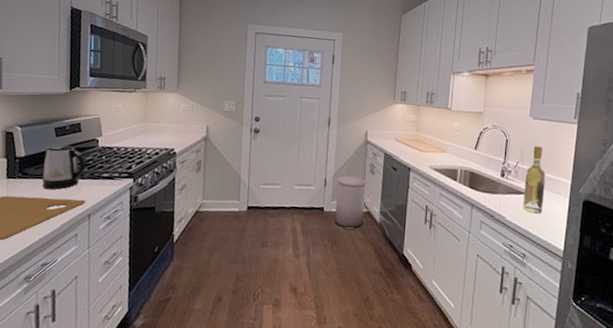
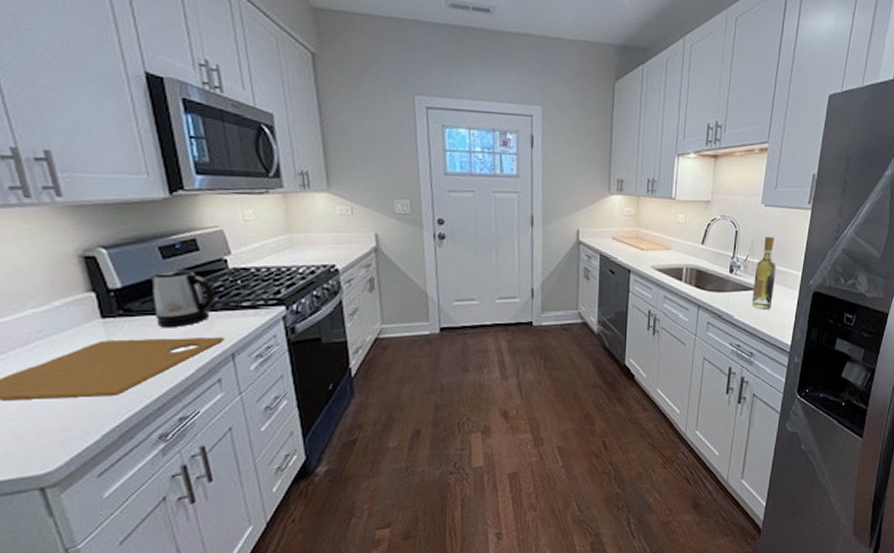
pedal bin: present [334,175,366,230] -> none [546,282,580,344]

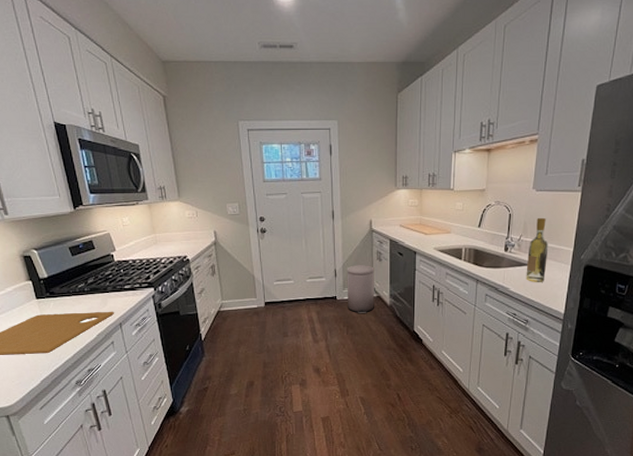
kettle: present [151,269,214,328] -> none [65,263,106,305]
pedal bin: none [546,282,580,344] -> present [347,264,374,314]

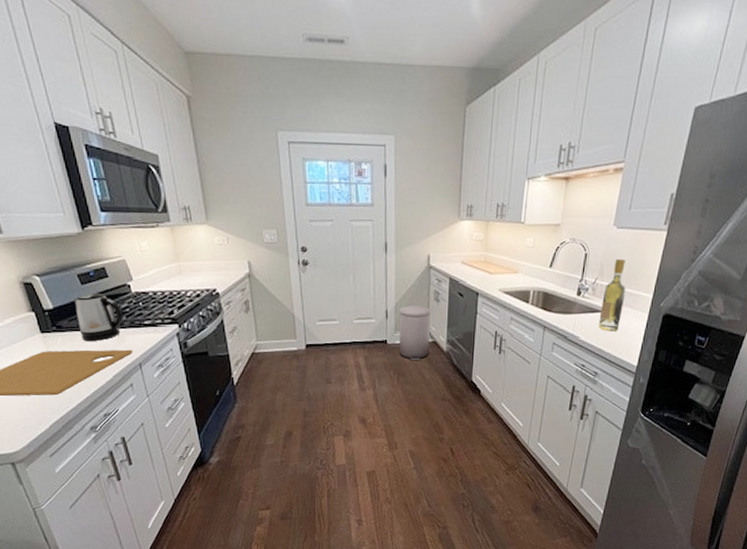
kettle: none [65,263,106,305] -> present [74,293,123,342]

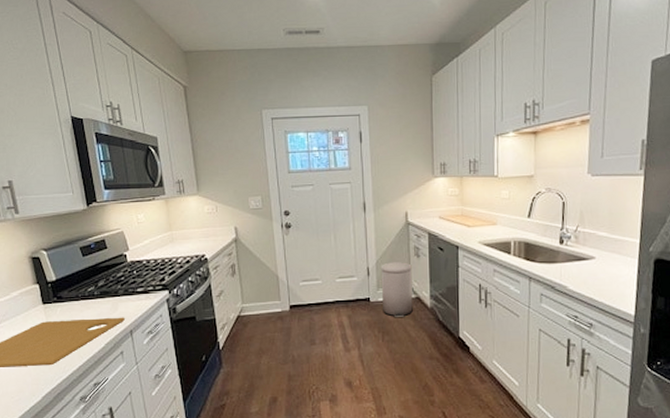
kettle: present [74,293,123,342] -> none [75,264,118,311]
bottle: present [598,258,626,332] -> none [586,205,611,280]

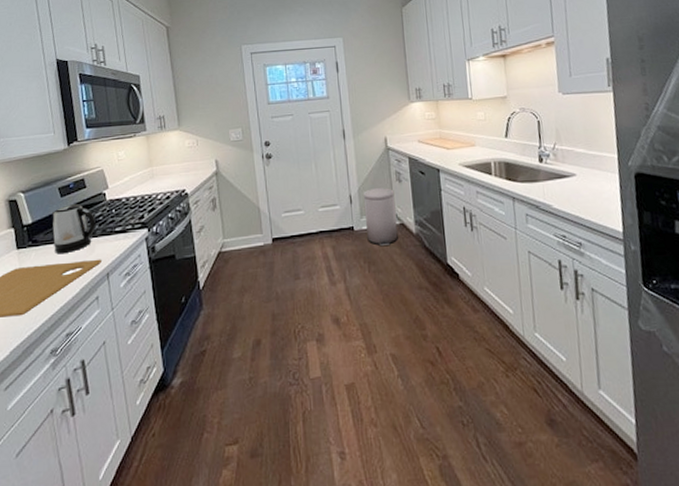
kettle: none [75,264,118,311] -> present [52,204,96,254]

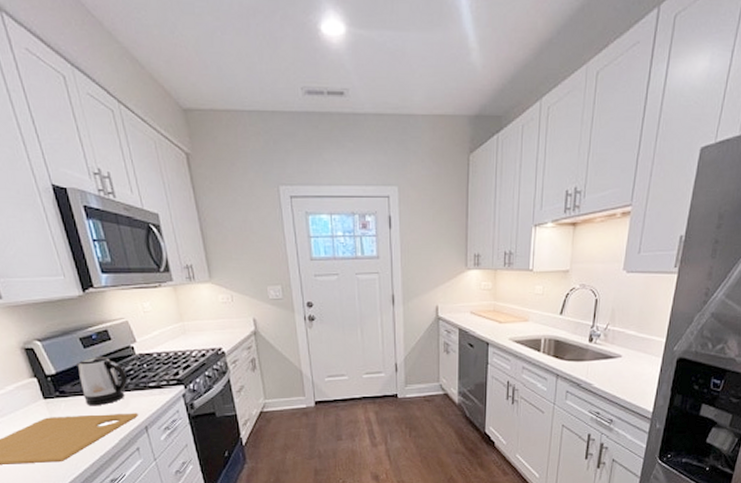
pedal bin: present [363,187,398,247] -> none [409,357,441,414]

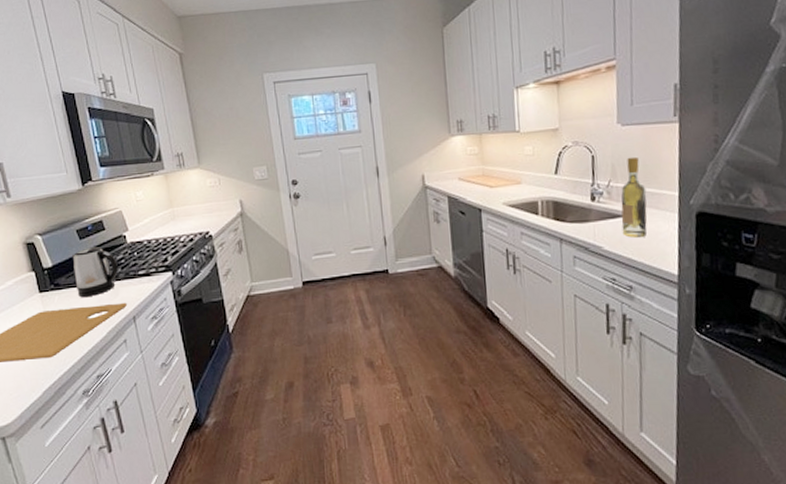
bottle: none [611,303,639,378] -> present [621,156,647,239]

